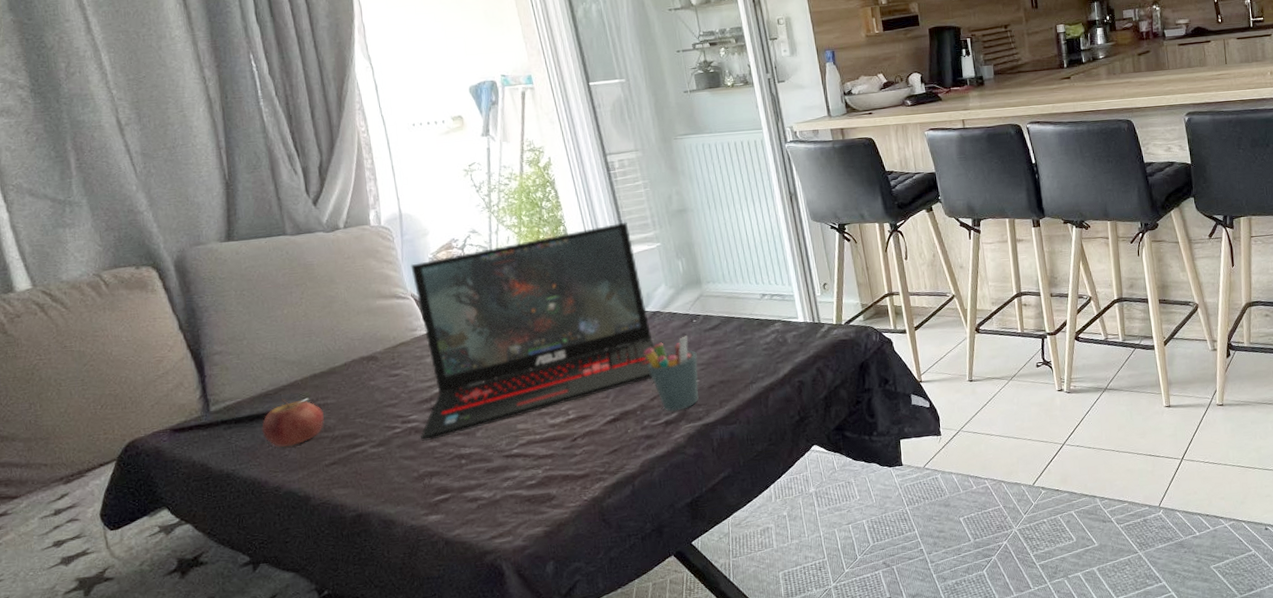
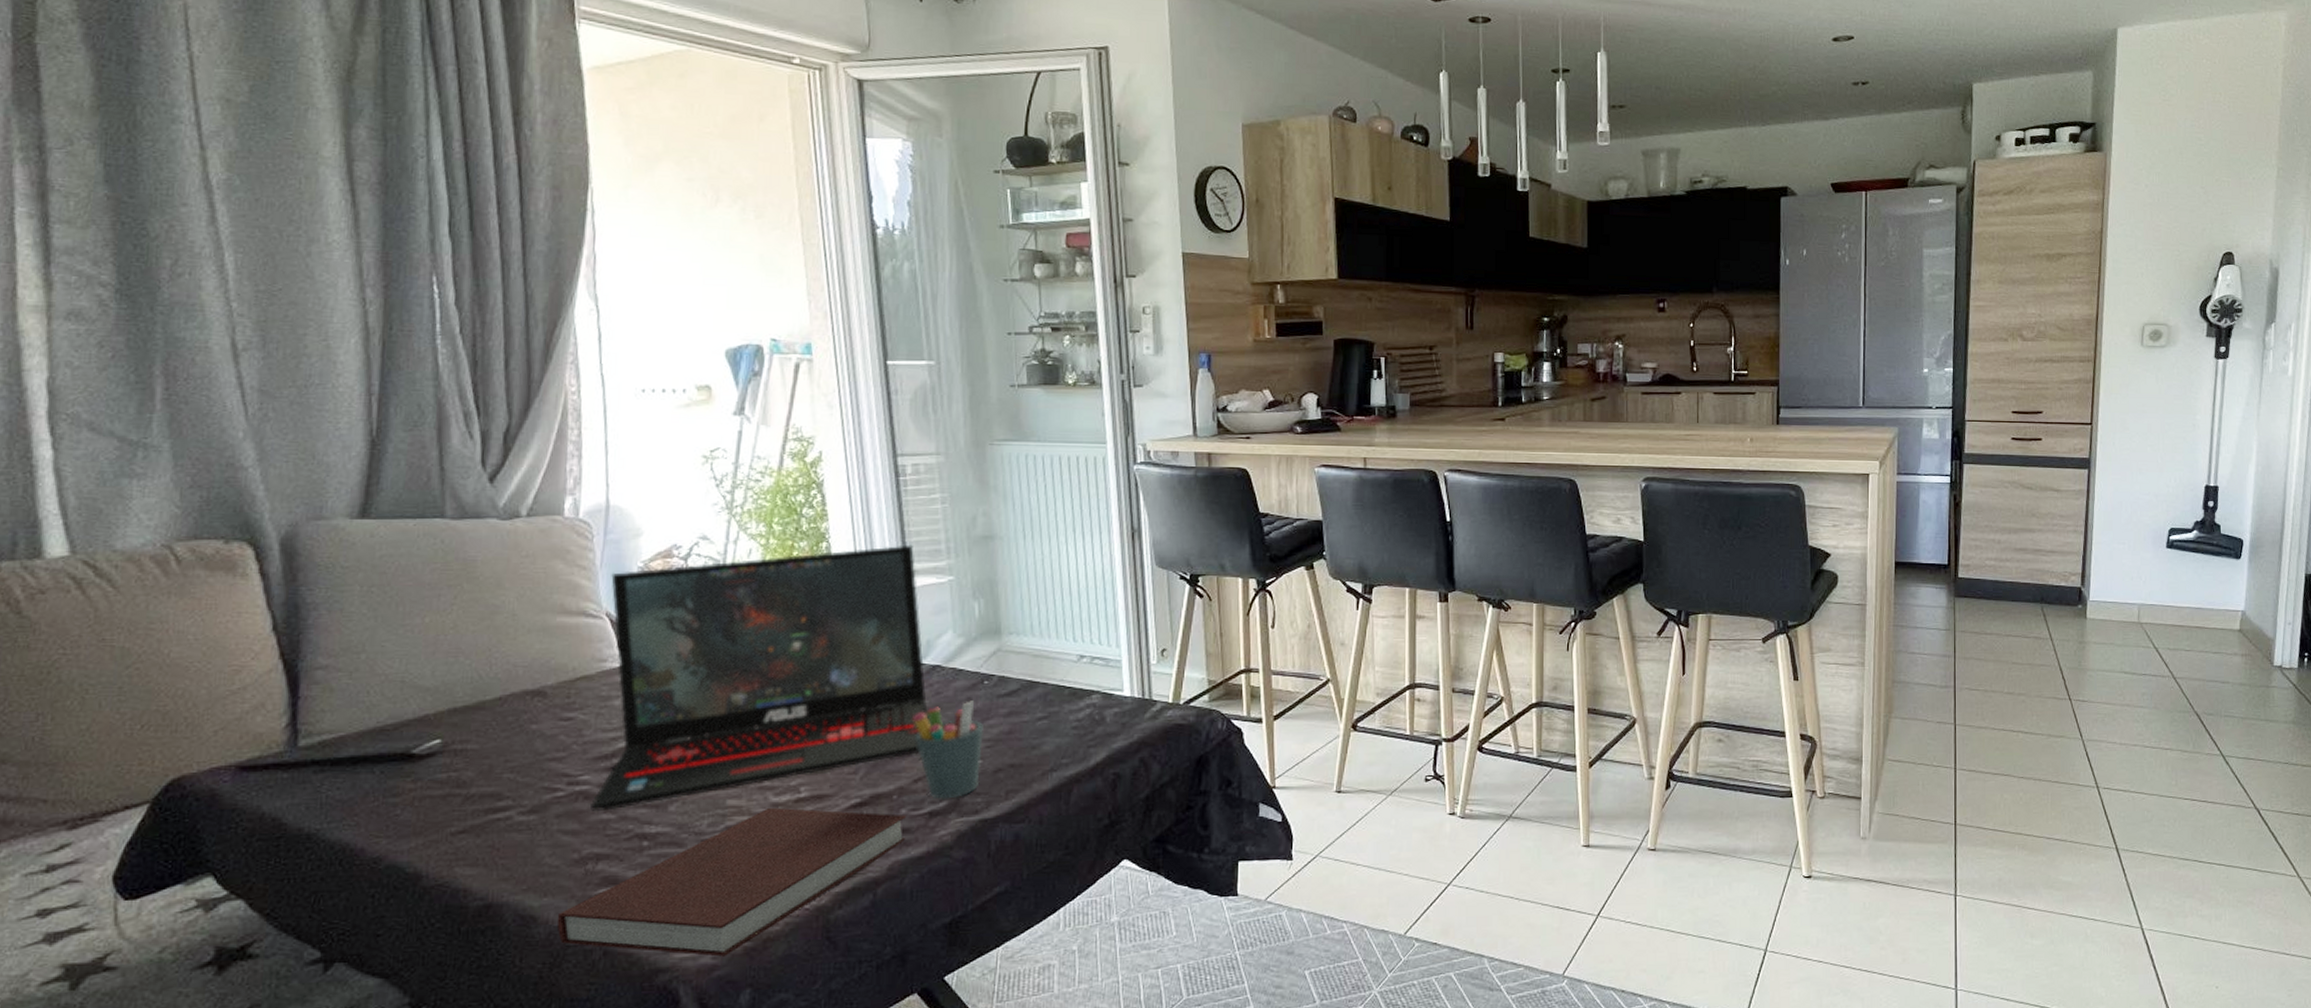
apple: present [262,398,324,447] -> none [367,737,459,803]
notebook: none [409,425,651,540] -> present [556,807,907,957]

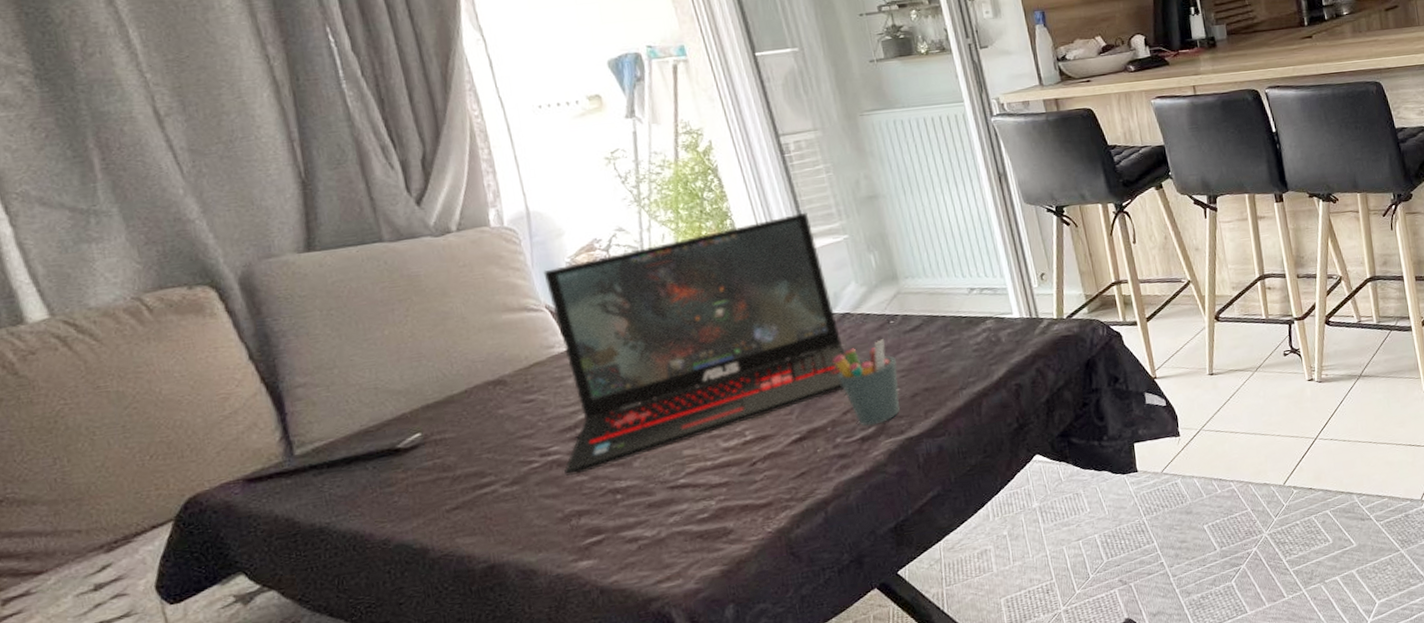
notebook: present [556,807,907,957] -> none [553,443,845,589]

